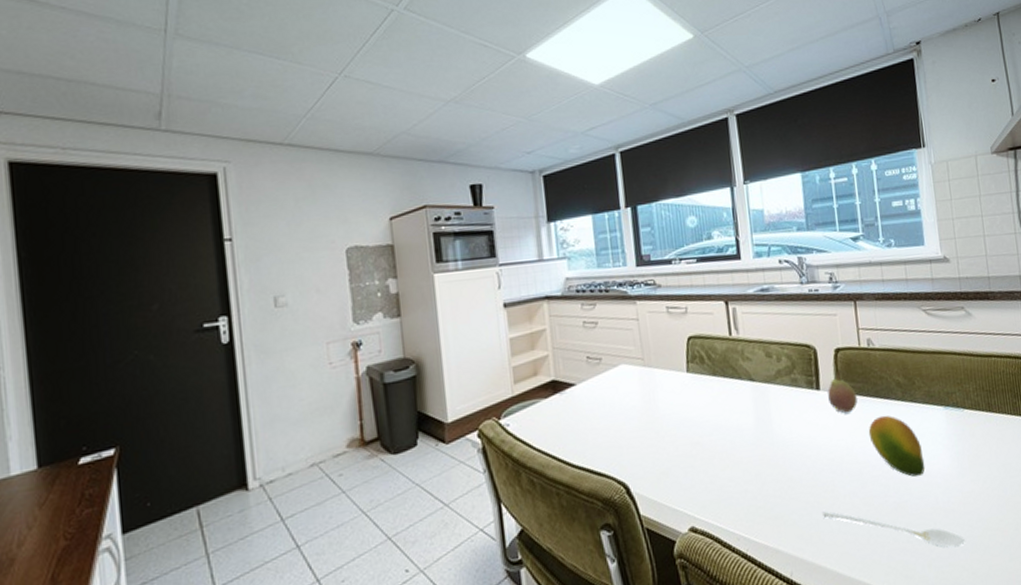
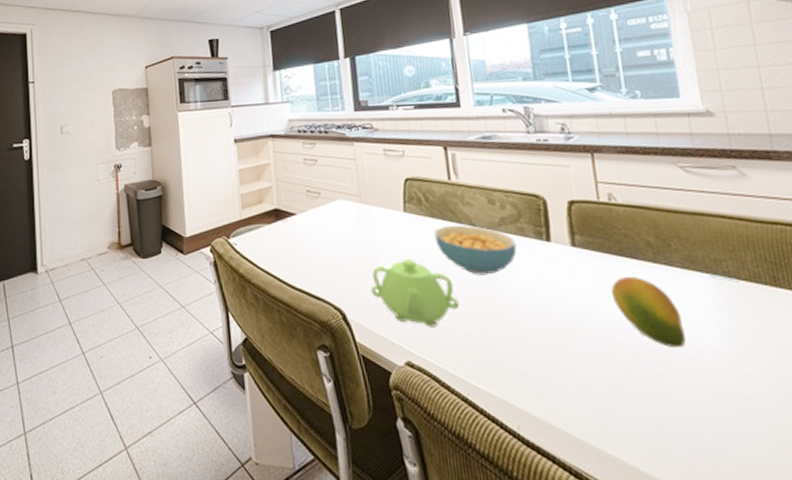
teapot: none [654,421,740,489] -> present [370,259,459,327]
cereal bowl: none [716,380,791,430] -> present [434,225,517,275]
stirrer: present [822,511,965,548] -> none [555,368,744,436]
fruit: present [828,369,858,413] -> none [560,223,597,269]

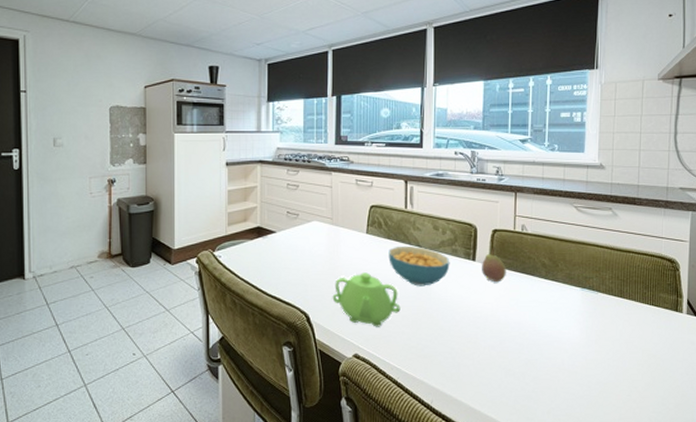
fruit: none [560,223,597,269] -> present [482,247,506,283]
fruit: present [610,276,686,349] -> none [512,288,557,342]

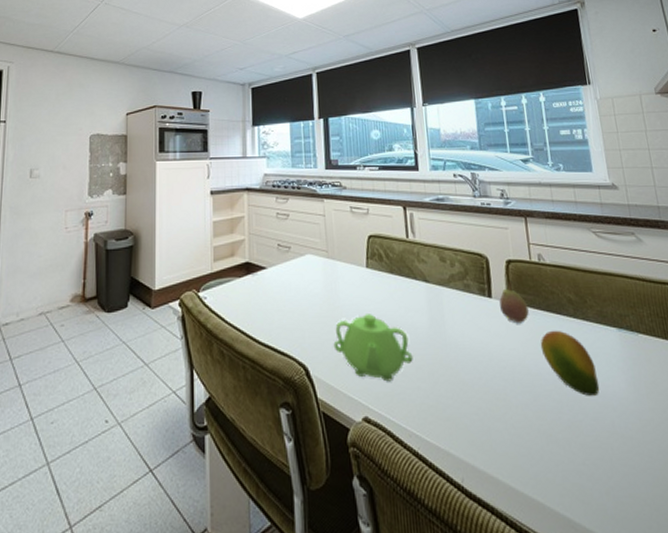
cereal bowl: present [388,247,450,287] -> none [393,282,464,330]
fruit: none [512,288,557,342] -> present [540,330,600,397]

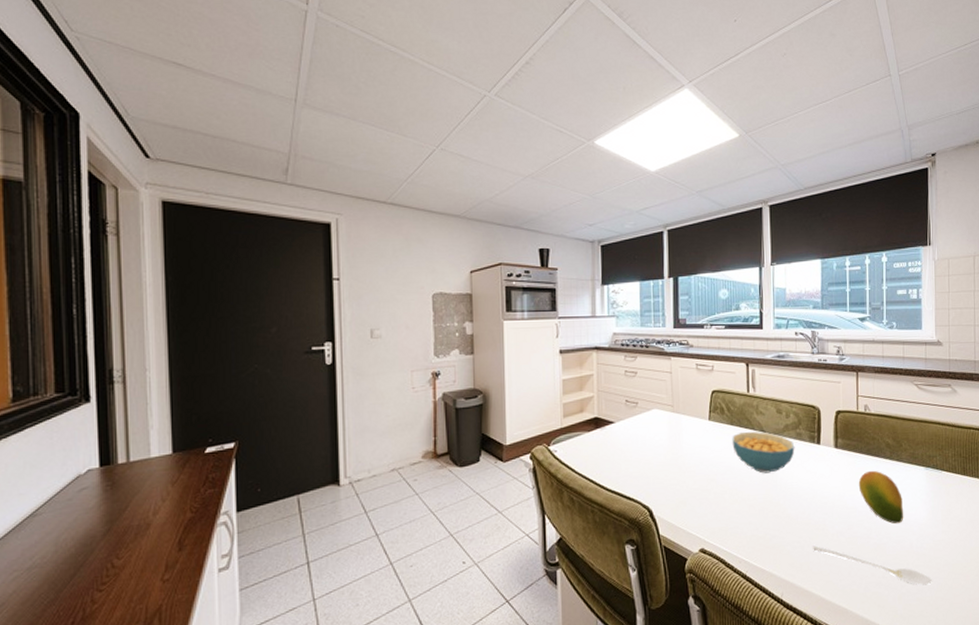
teapot: present [333,314,413,382] -> none [675,461,747,519]
cereal bowl: none [393,282,464,330] -> present [732,432,795,474]
stirrer: none [494,419,645,478] -> present [813,545,932,586]
fruit: present [499,280,529,324] -> none [827,429,851,466]

